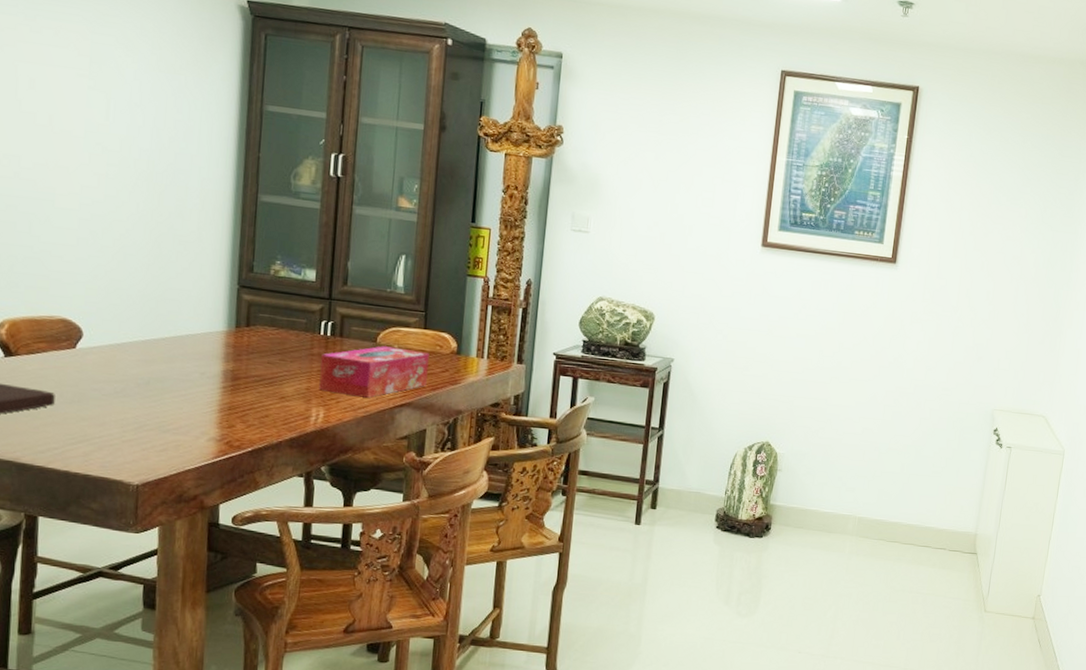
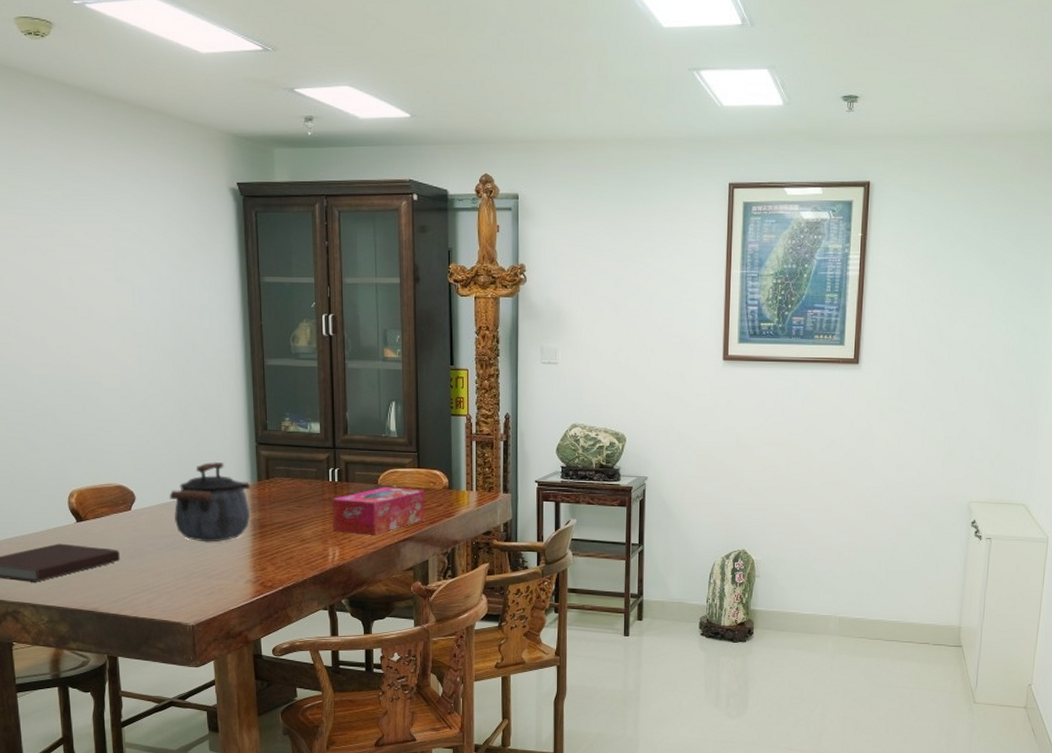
kettle: none [125,301,227,392] -> present [169,461,251,542]

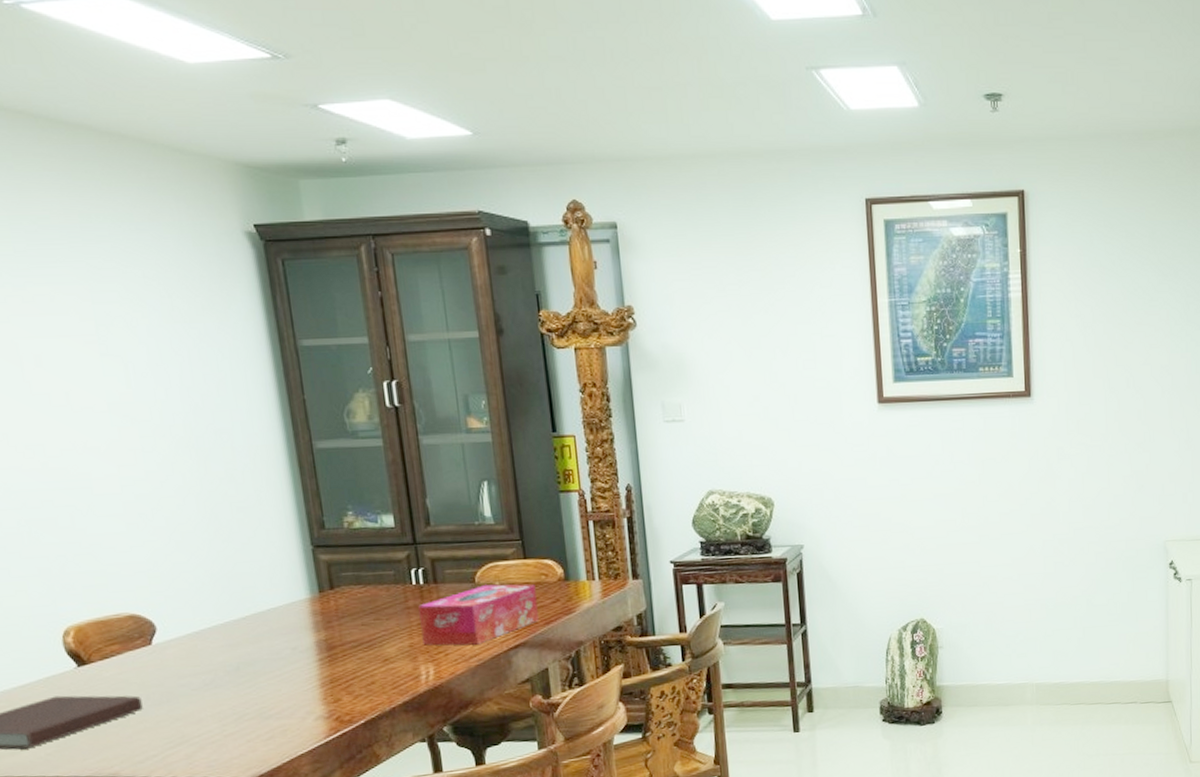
kettle: present [169,461,251,542] -> none [202,573,314,675]

